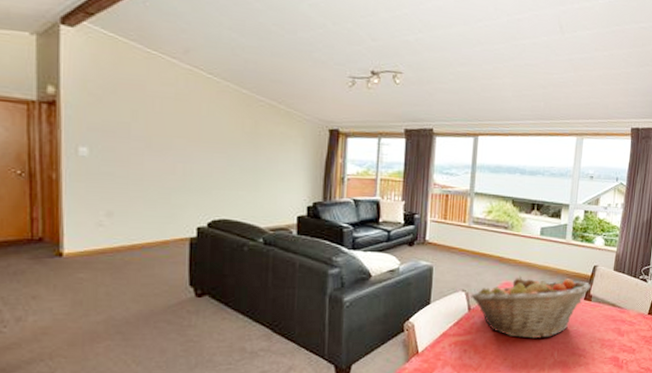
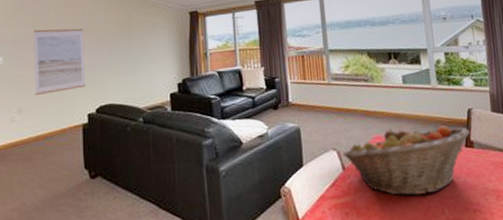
wall art: none [130,120,198,200] -> present [33,28,86,96]

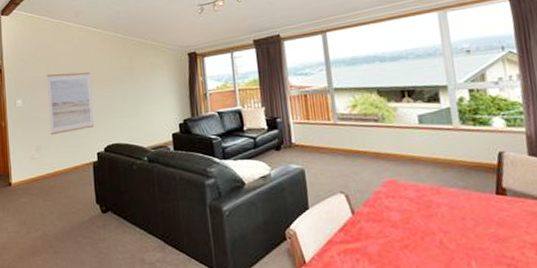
fruit basket: present [342,126,470,196] -> none [350,170,501,245]

